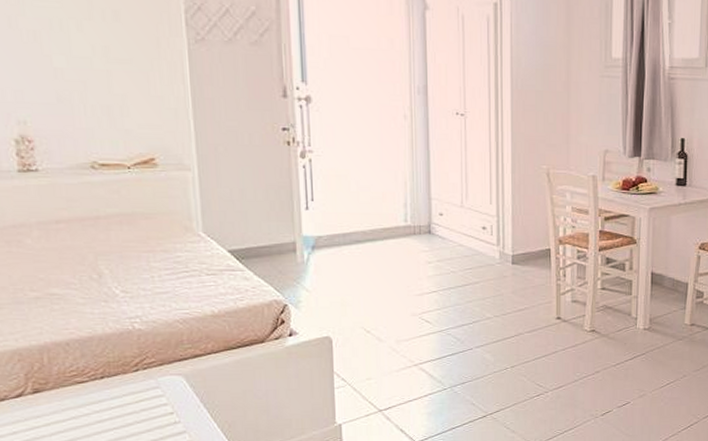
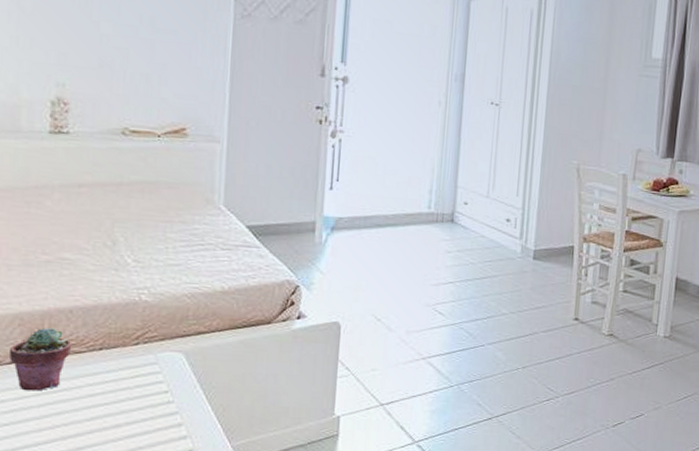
potted succulent: none [14,361,74,422] -> present [10,328,72,391]

